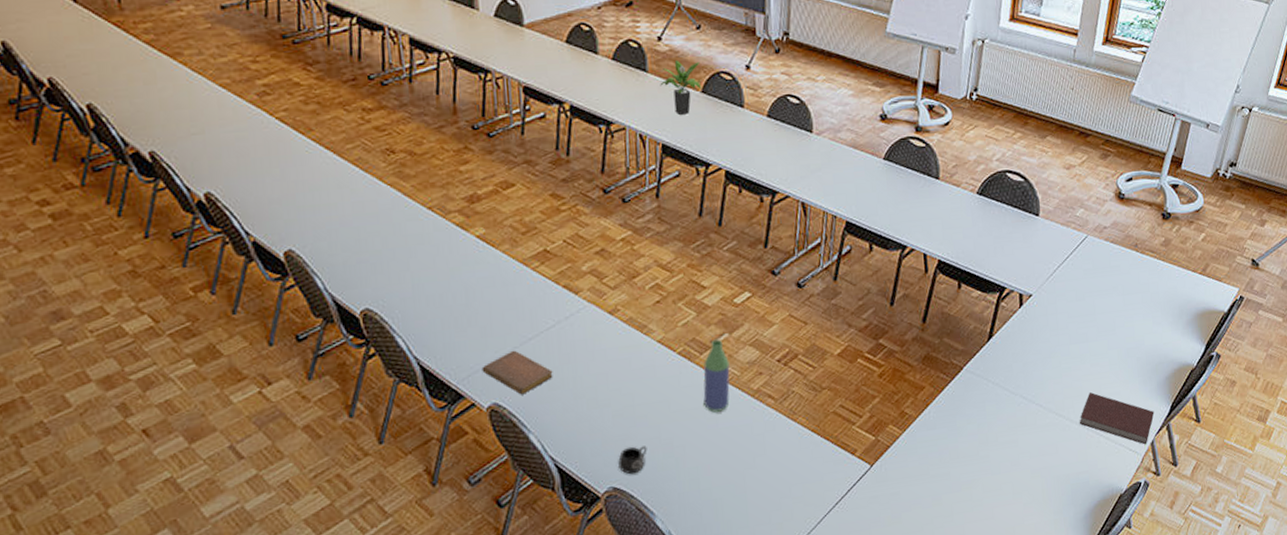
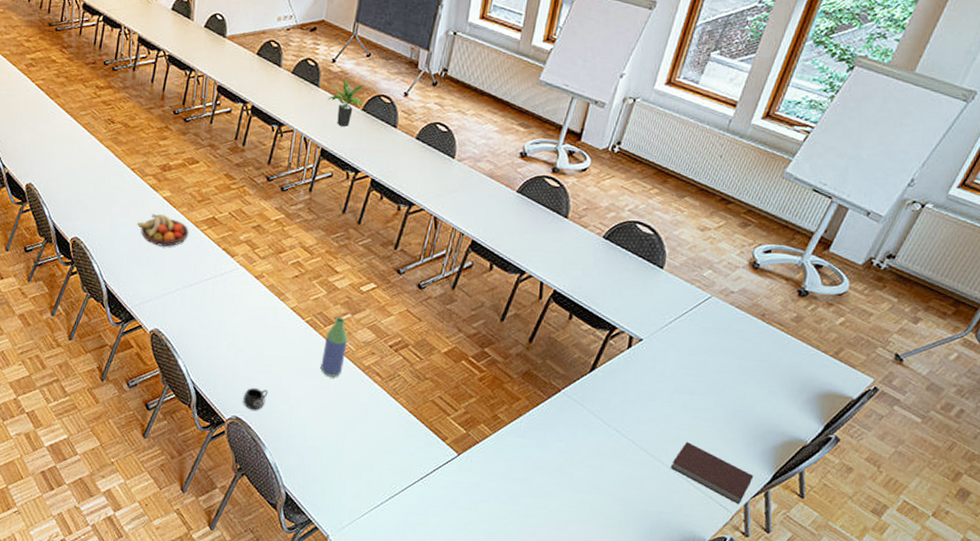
fruit bowl: none [447,257,517,299] -> present [137,213,189,247]
notebook: present [481,350,553,395] -> none [151,291,204,327]

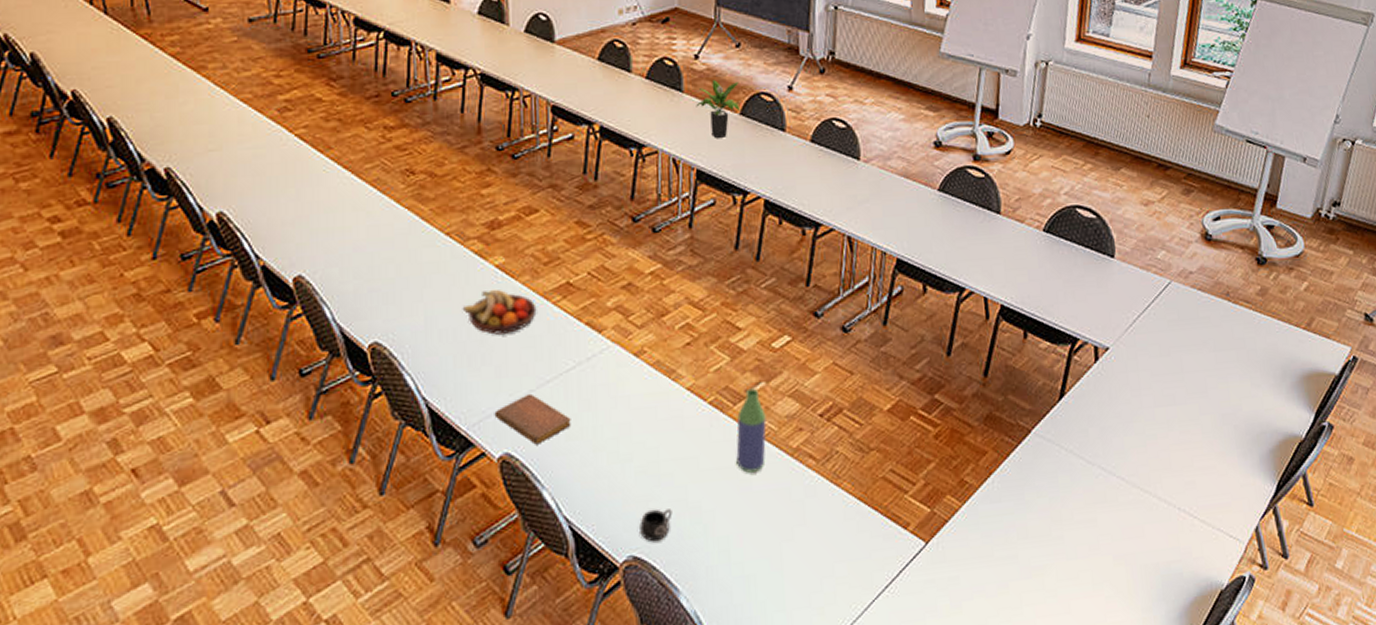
notebook: none [151,291,204,327] -> present [494,393,571,445]
notebook: present [670,441,754,505] -> none [1168,464,1258,531]

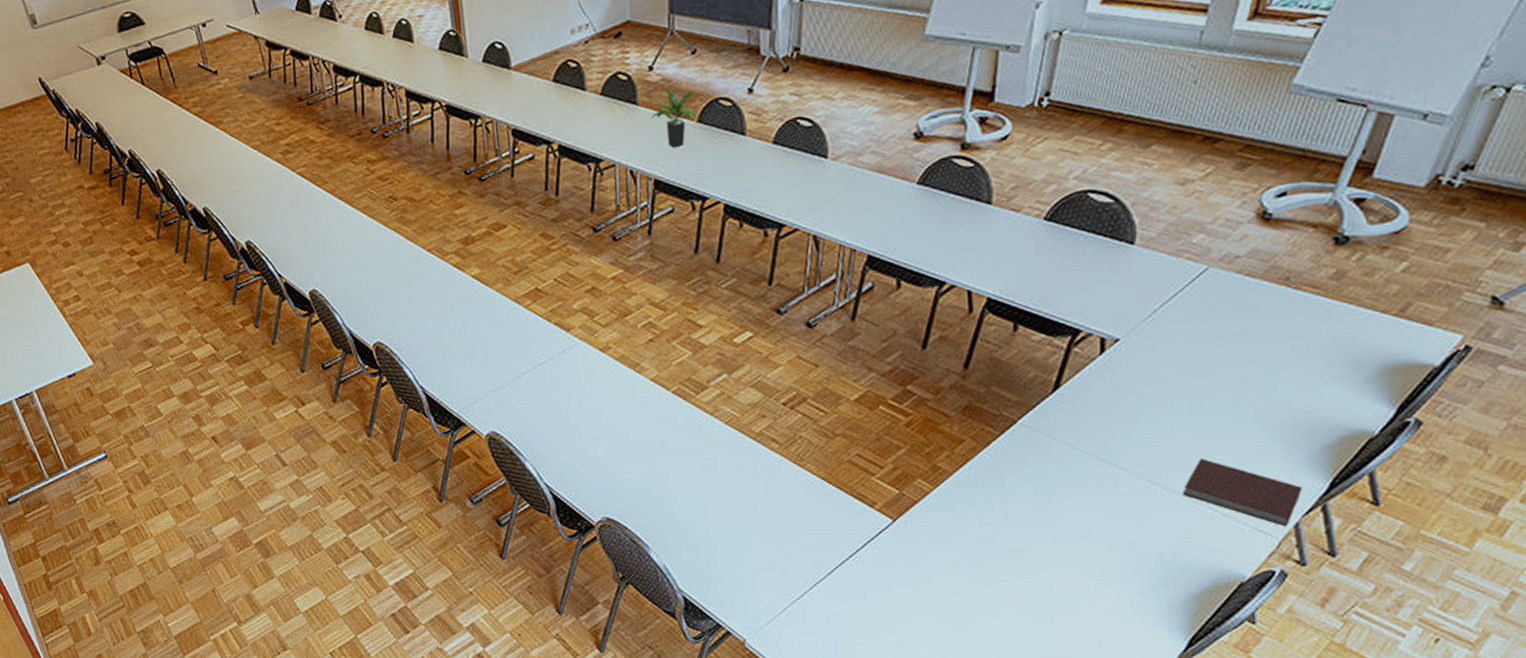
fruit bowl: present [462,289,537,335] -> none [446,296,511,335]
notebook: present [494,393,571,445] -> none [480,383,547,425]
mug: present [640,509,673,542] -> none [611,480,641,507]
bottle: present [736,388,767,473] -> none [699,379,729,453]
notebook: none [1168,464,1258,531] -> present [1182,457,1303,527]

